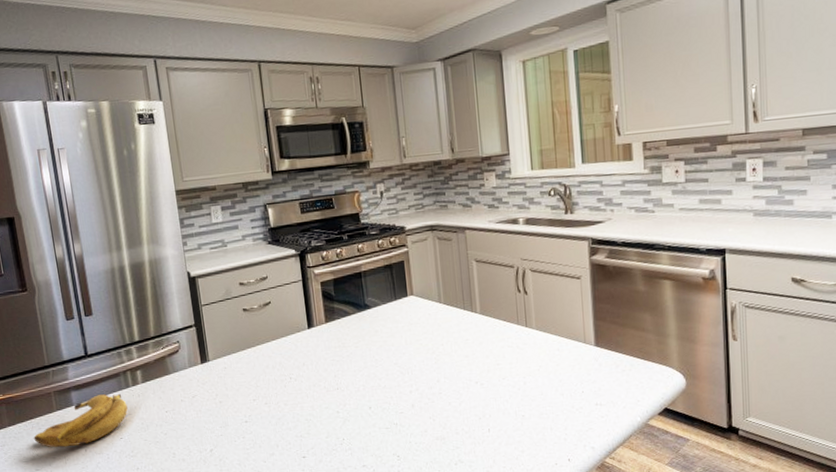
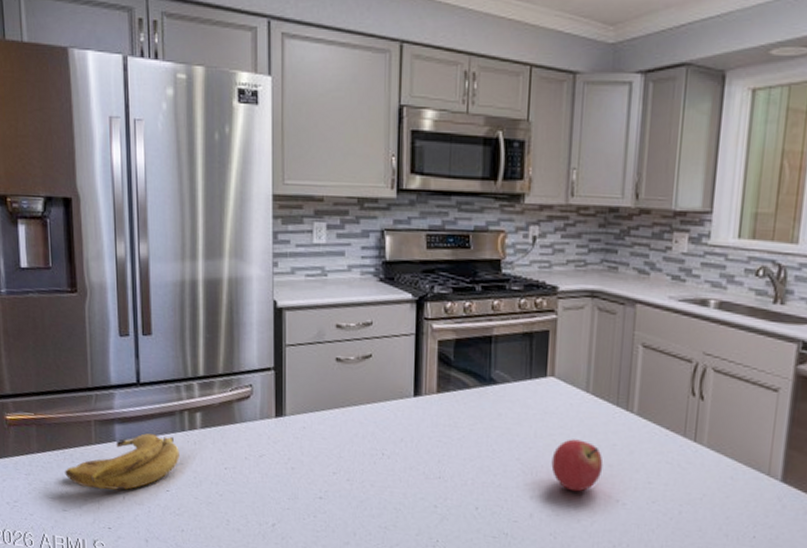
fruit: none [421,340,462,381] -> present [551,439,604,492]

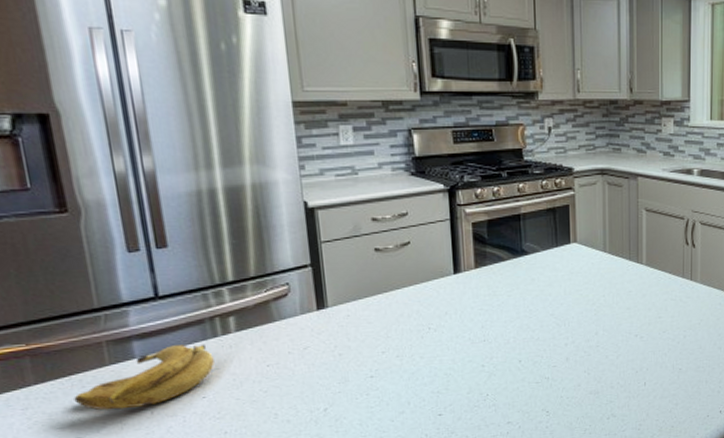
fruit: present [551,439,604,492] -> none [580,291,623,334]

